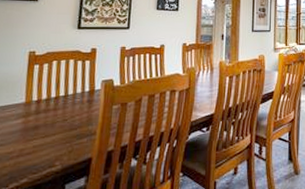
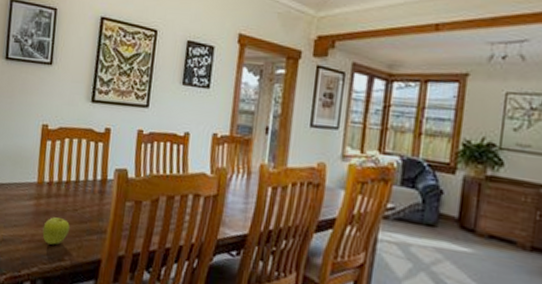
fruit: none [31,129,60,155] -> present [42,217,70,245]

